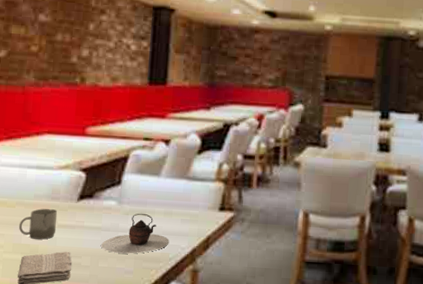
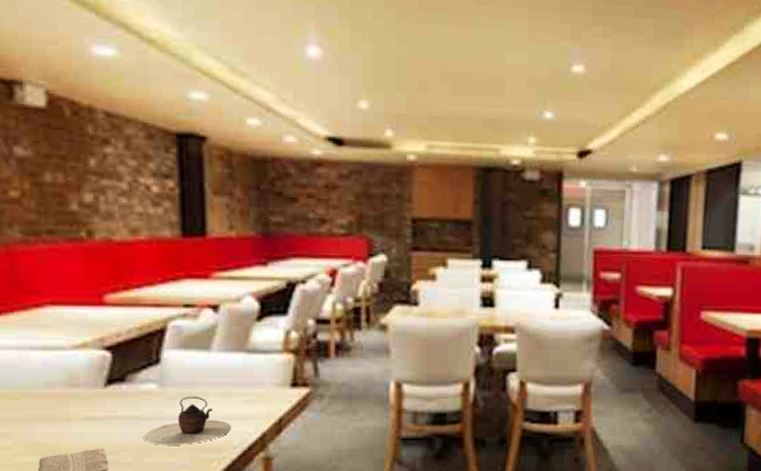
cup: present [18,208,58,240] -> none [29,399,81,436]

